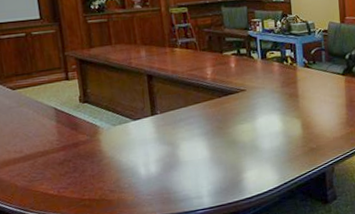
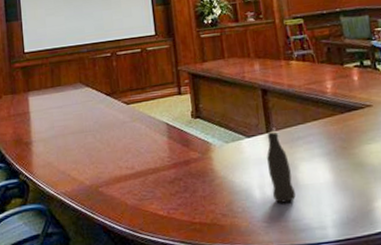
bottle: none [151,113,177,178] -> present [267,130,296,203]

